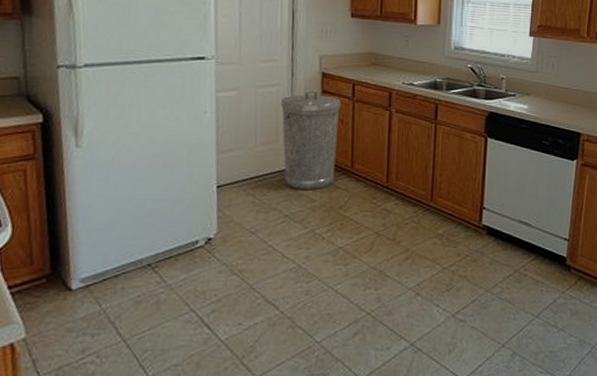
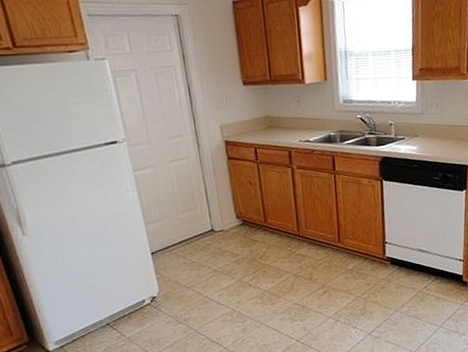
trash can: present [280,90,341,191] -> none [192,158,252,247]

